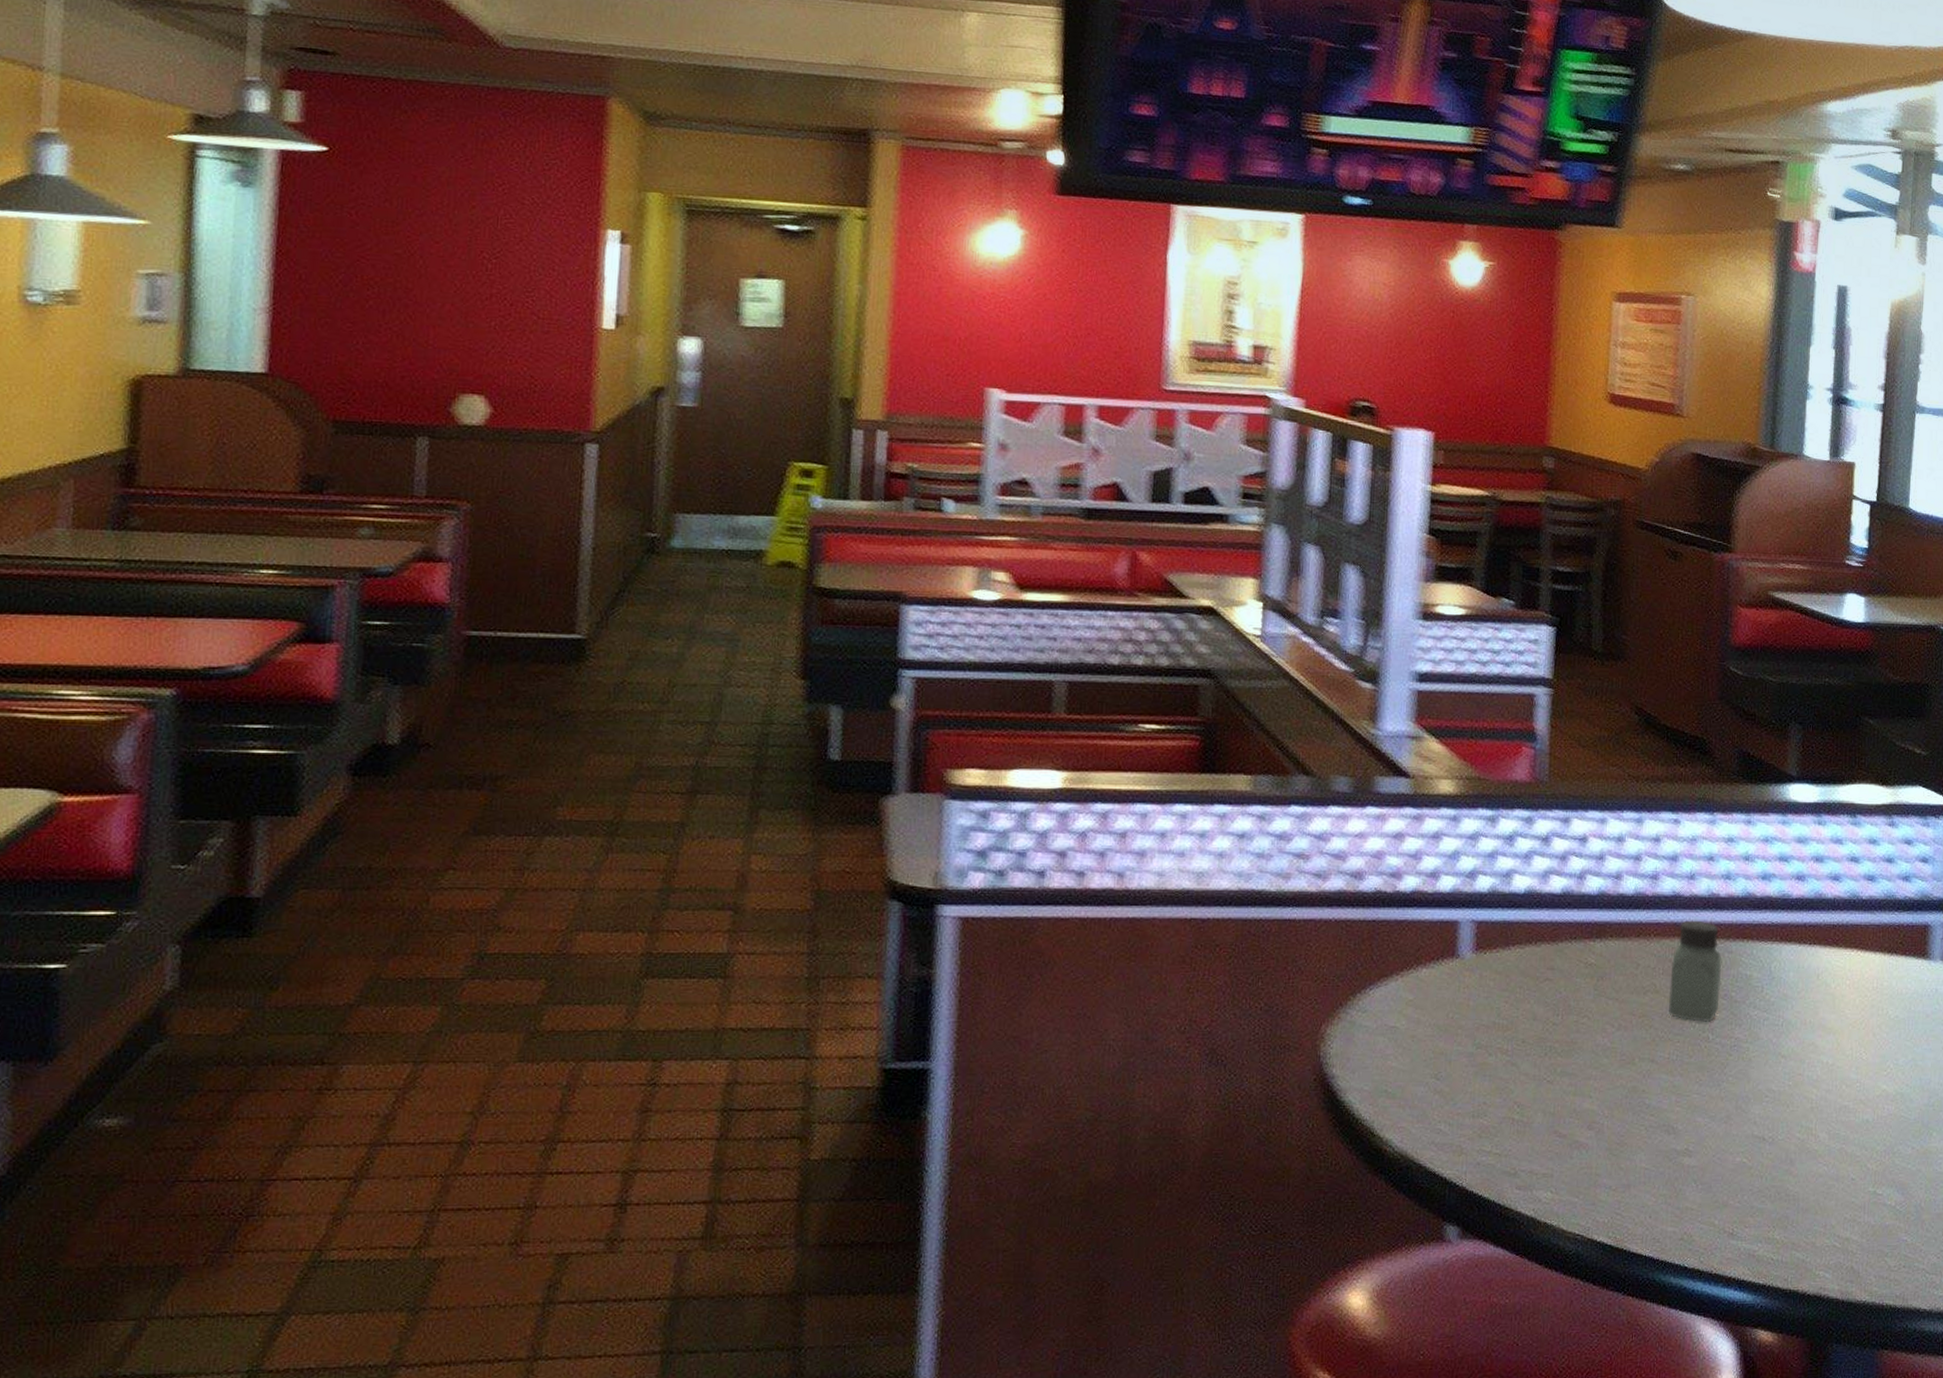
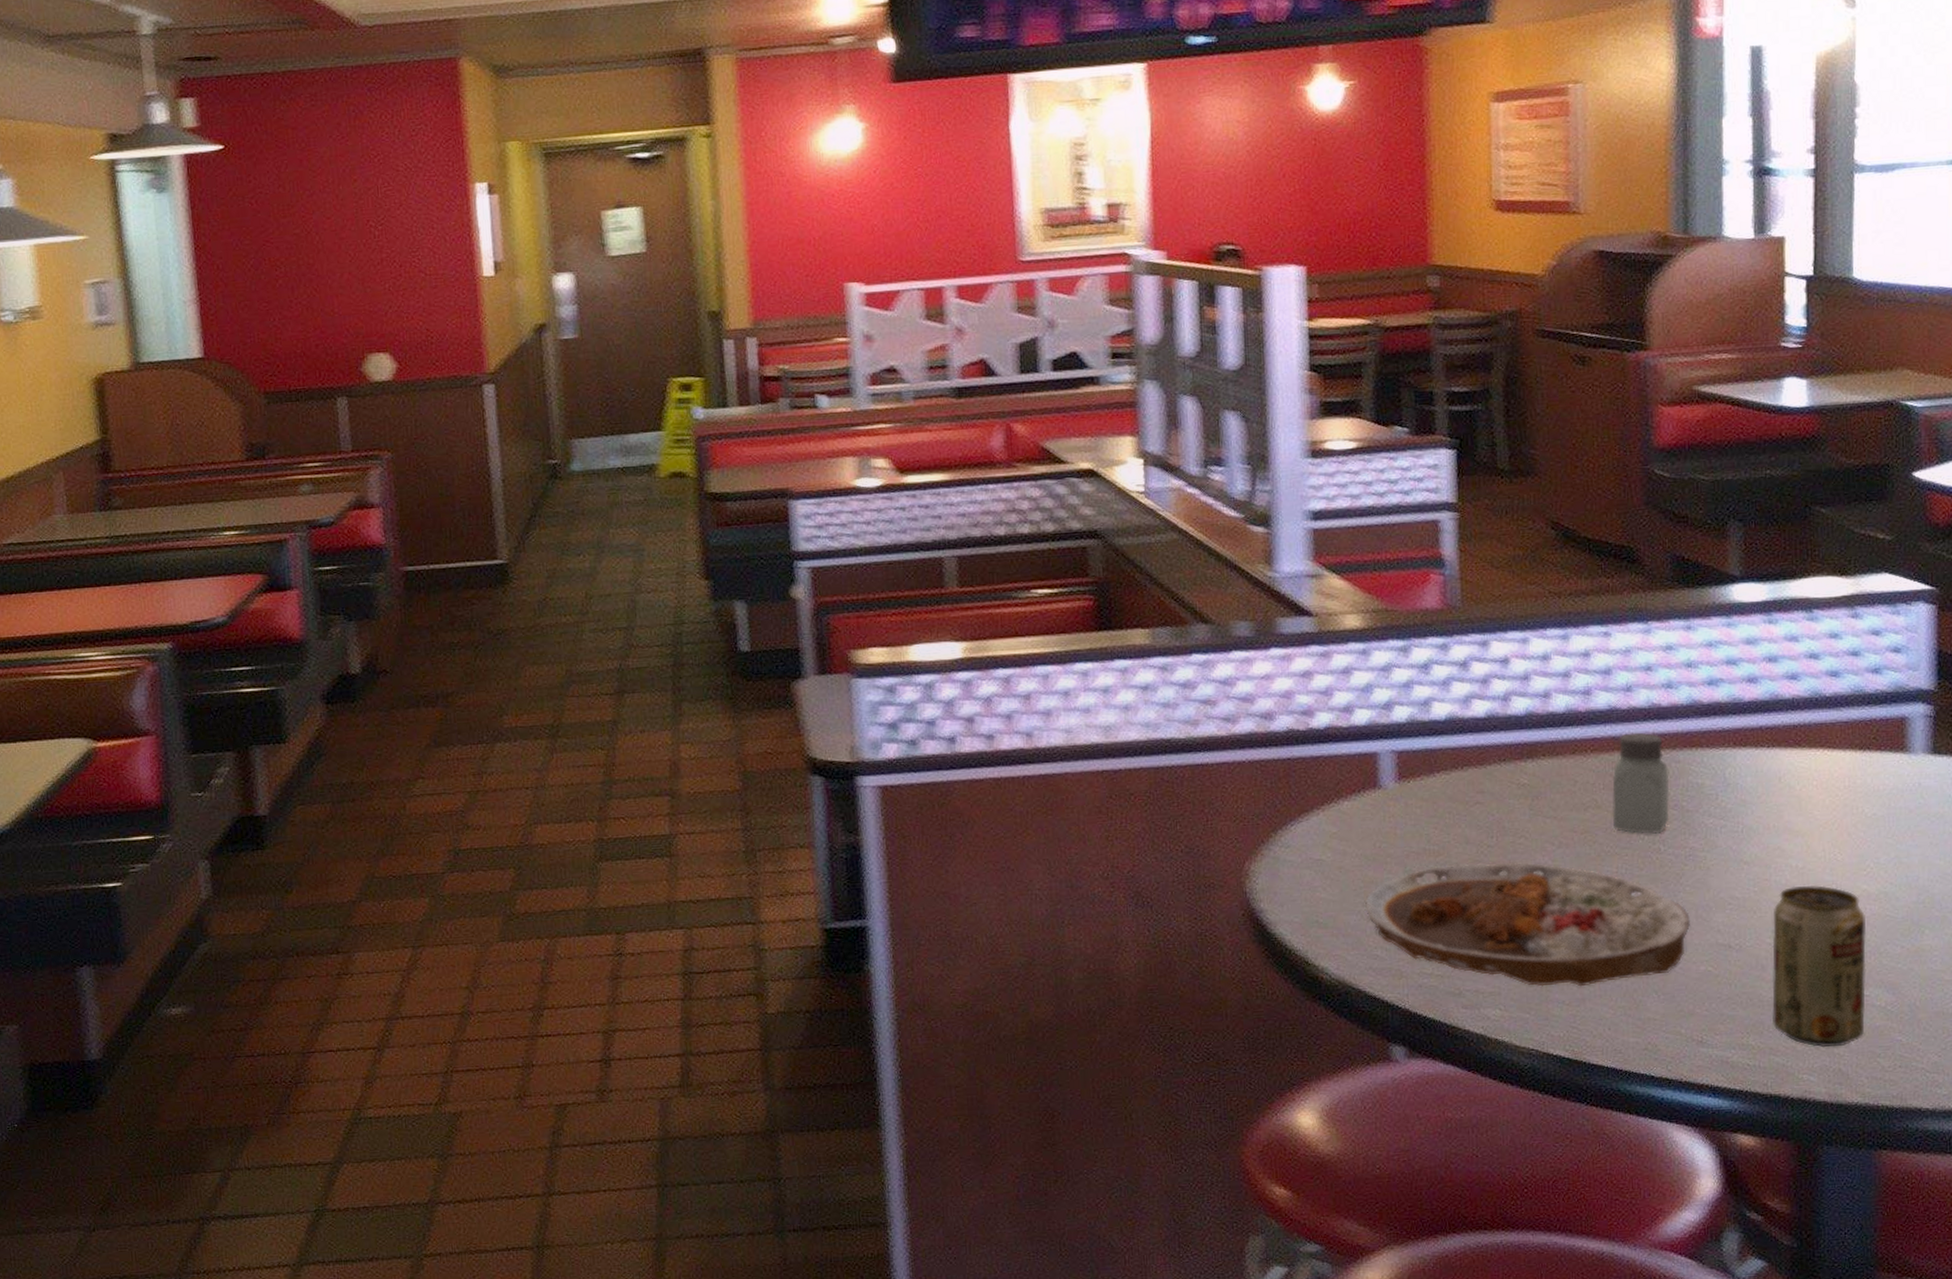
plate: none [1433,1040,1730,1173] -> present [1364,862,1690,987]
beverage can: none [1796,1082,1884,1245] -> present [1772,885,1867,1048]

